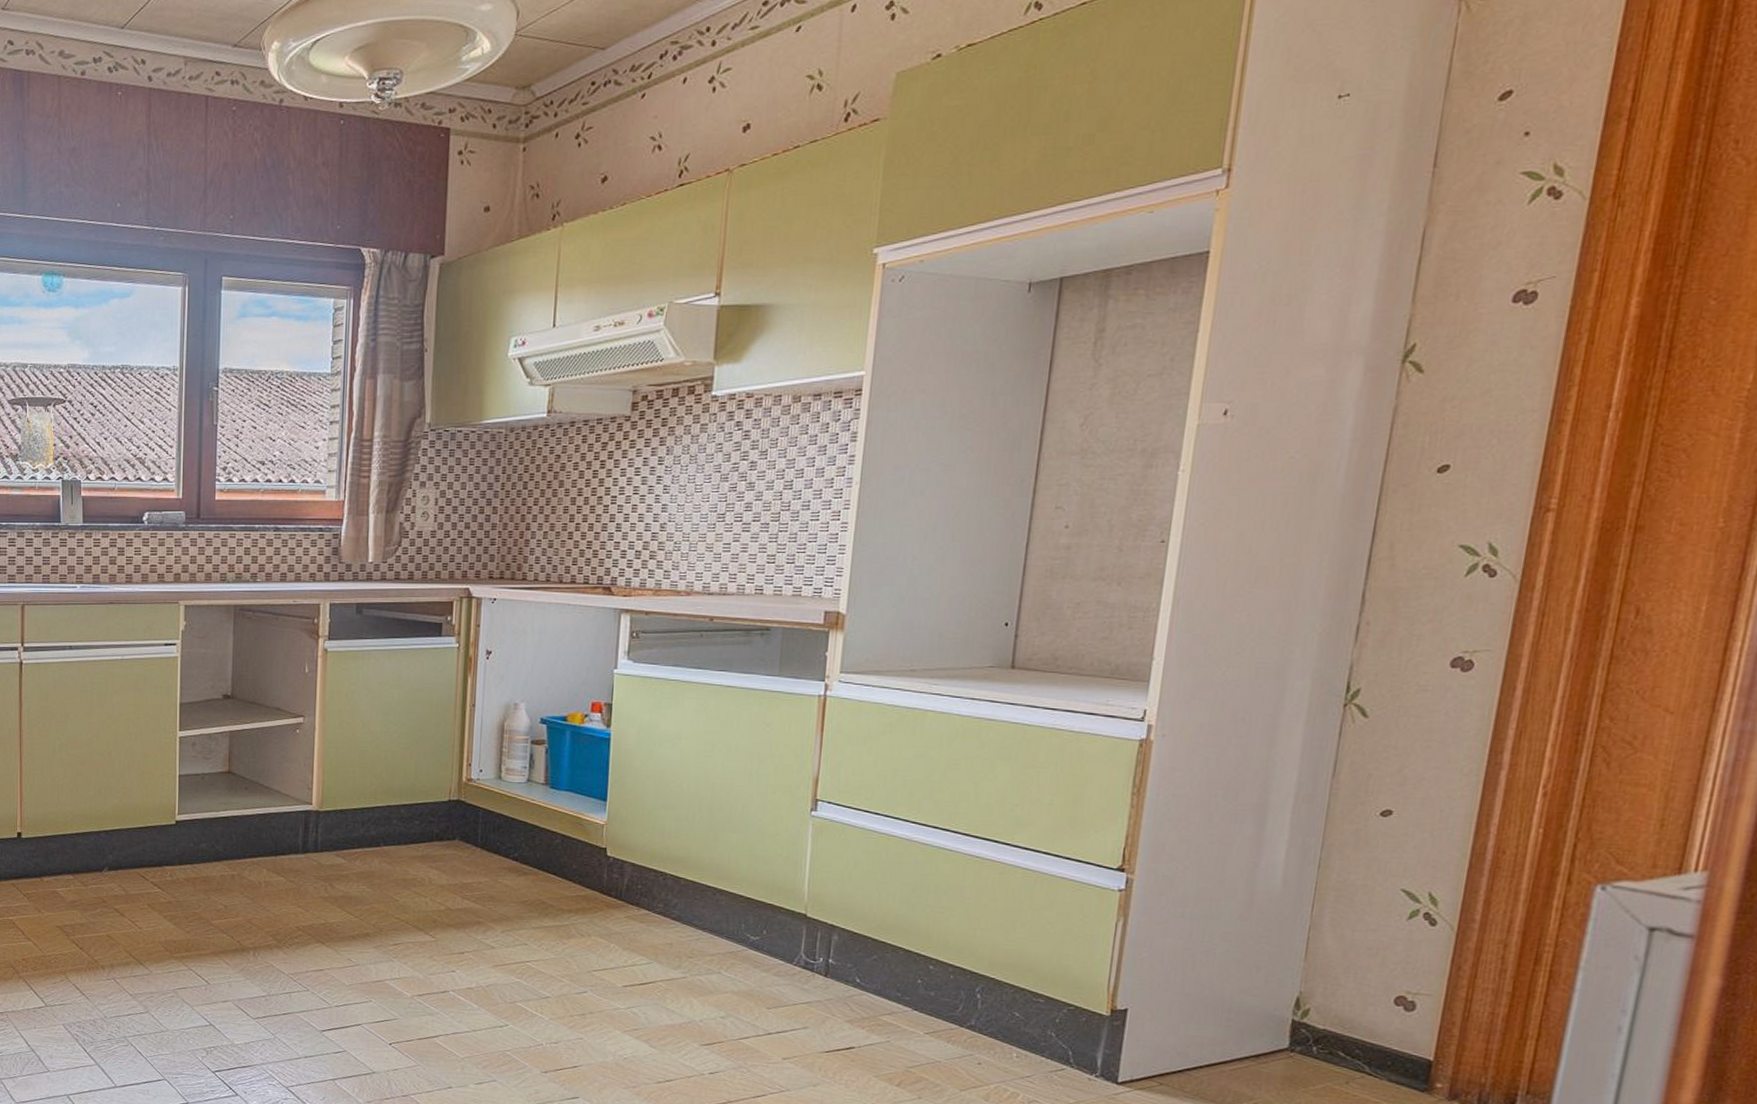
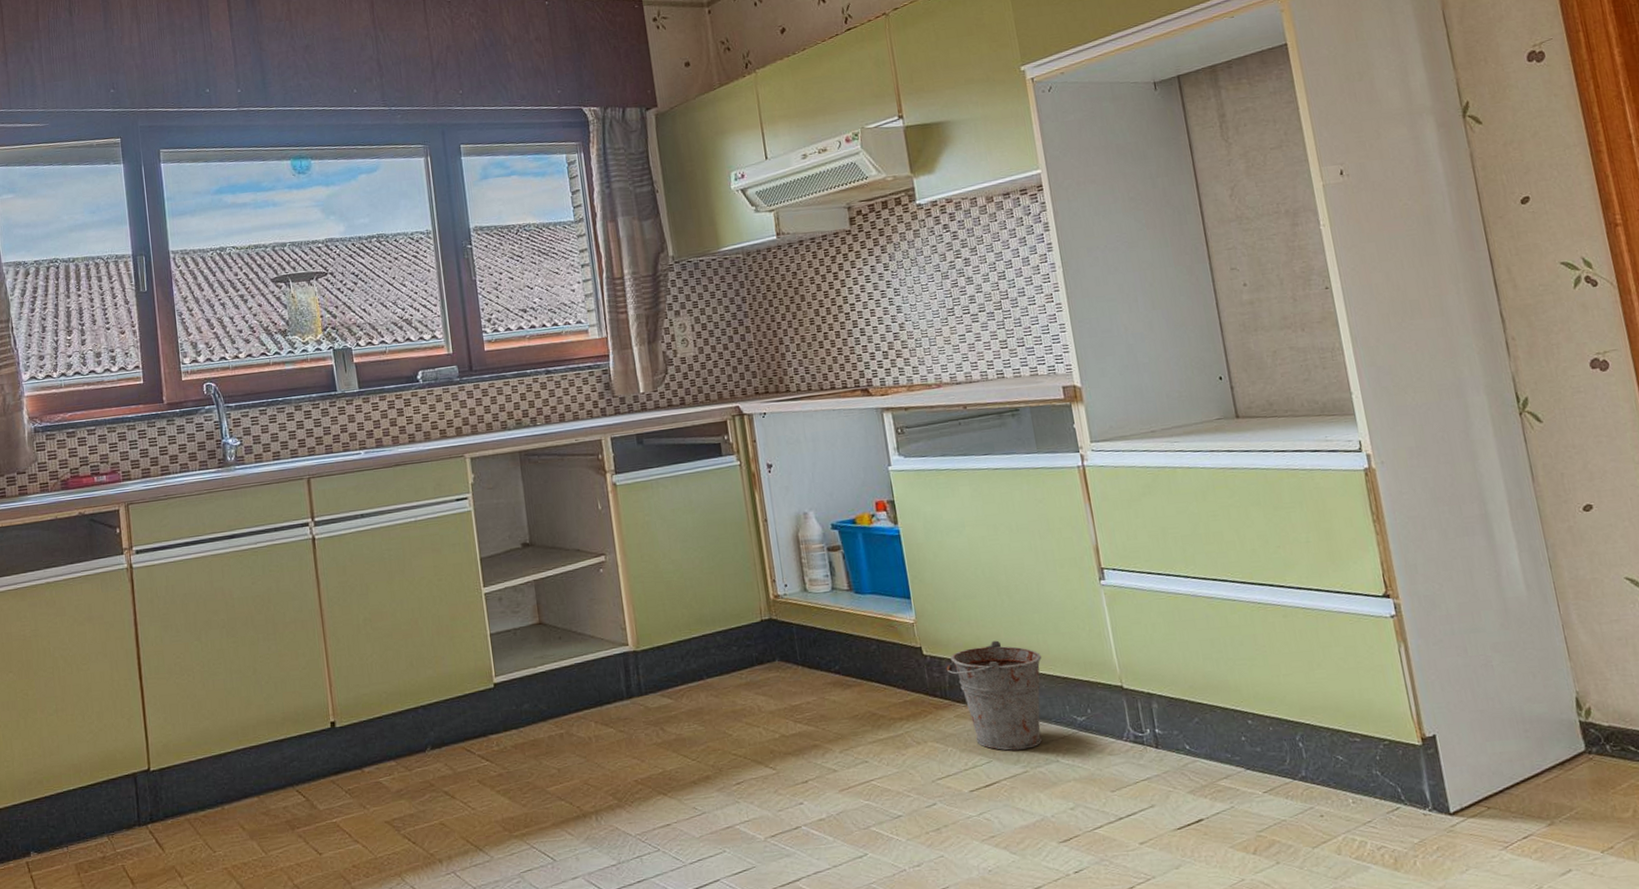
bucket: none [627,853,729,957] -> present [946,640,1042,751]

